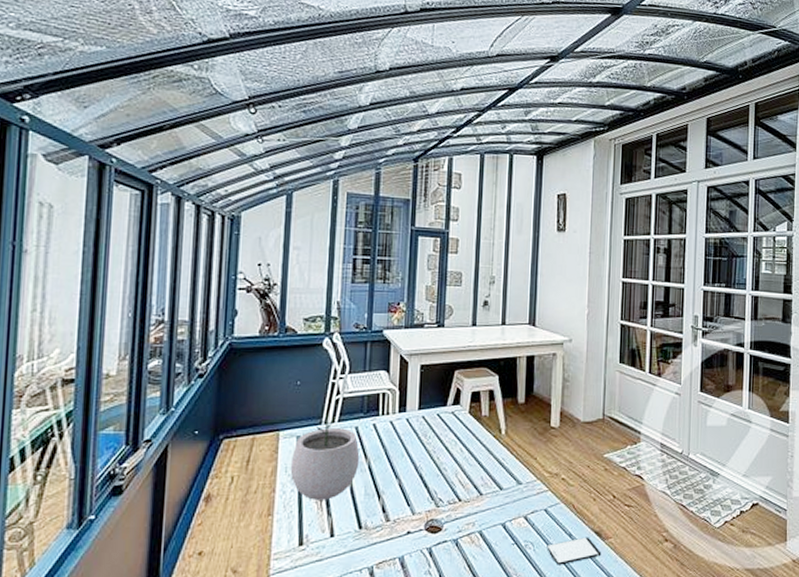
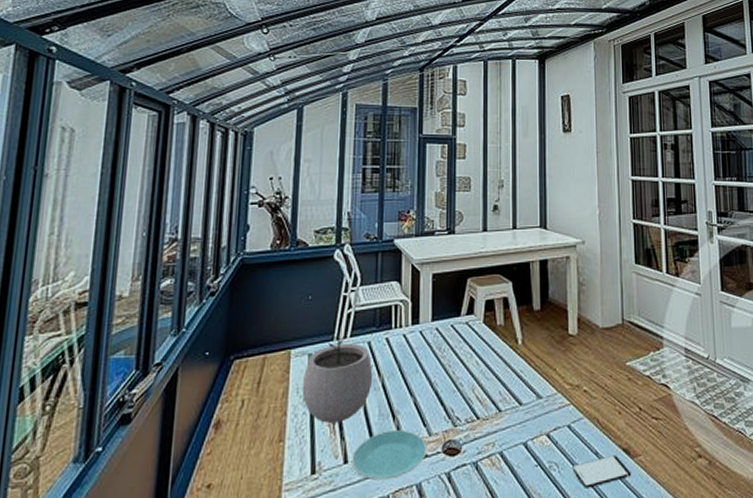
plate: none [338,509,411,553] -> present [352,430,427,481]

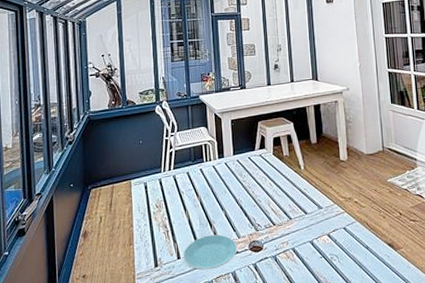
plant pot: present [301,327,373,423] -> none [142,163,193,231]
smartphone: present [572,455,631,488] -> none [349,248,396,273]

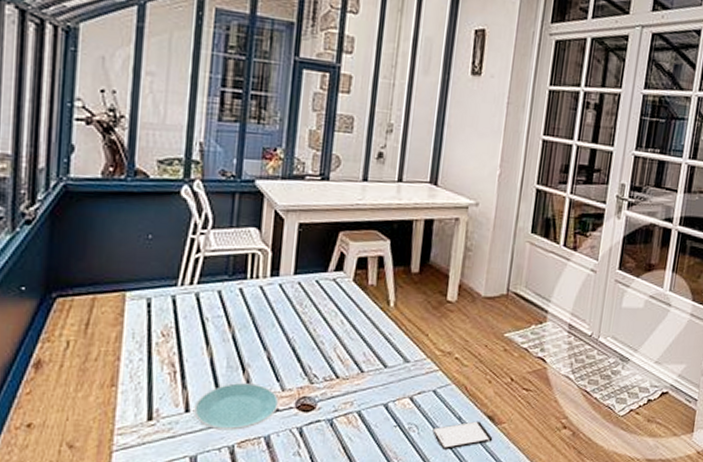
smartphone: none [349,248,396,273] -> present [432,421,493,450]

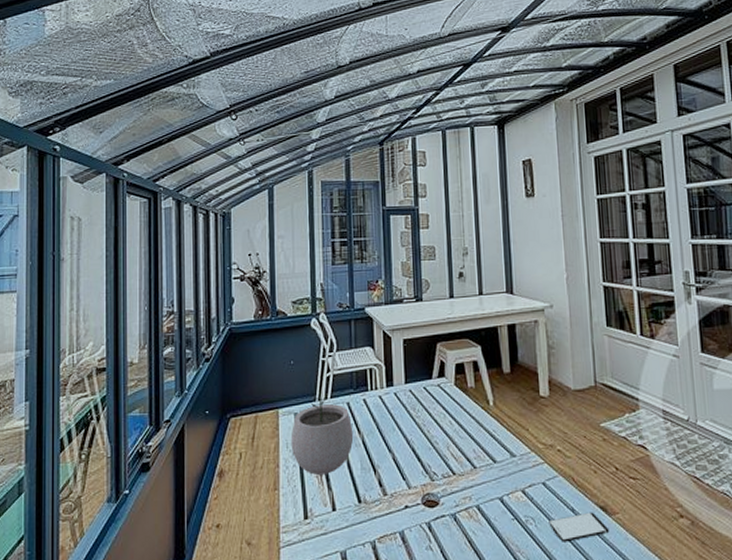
plant pot: none [138,272,223,371] -> present [290,389,354,475]
plate: present [194,383,279,430] -> none [339,483,408,527]

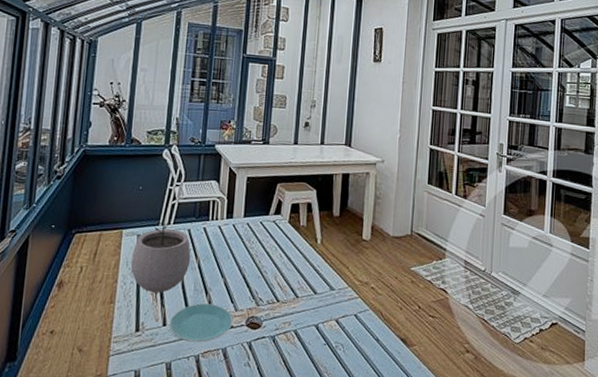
plate: none [339,483,408,527] -> present [169,303,233,343]
smartphone: present [549,512,610,542] -> none [355,342,406,367]

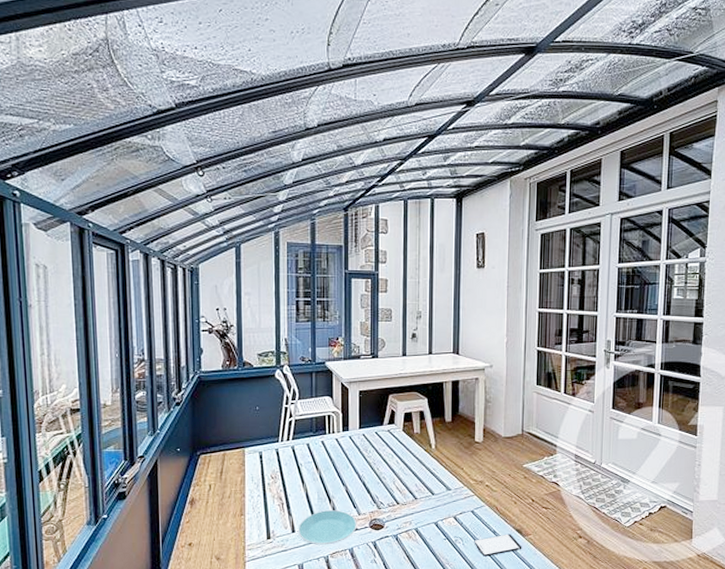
plant pot: present [130,215,191,293] -> none [255,432,312,503]
smartphone: none [355,342,406,367] -> present [474,534,522,557]

